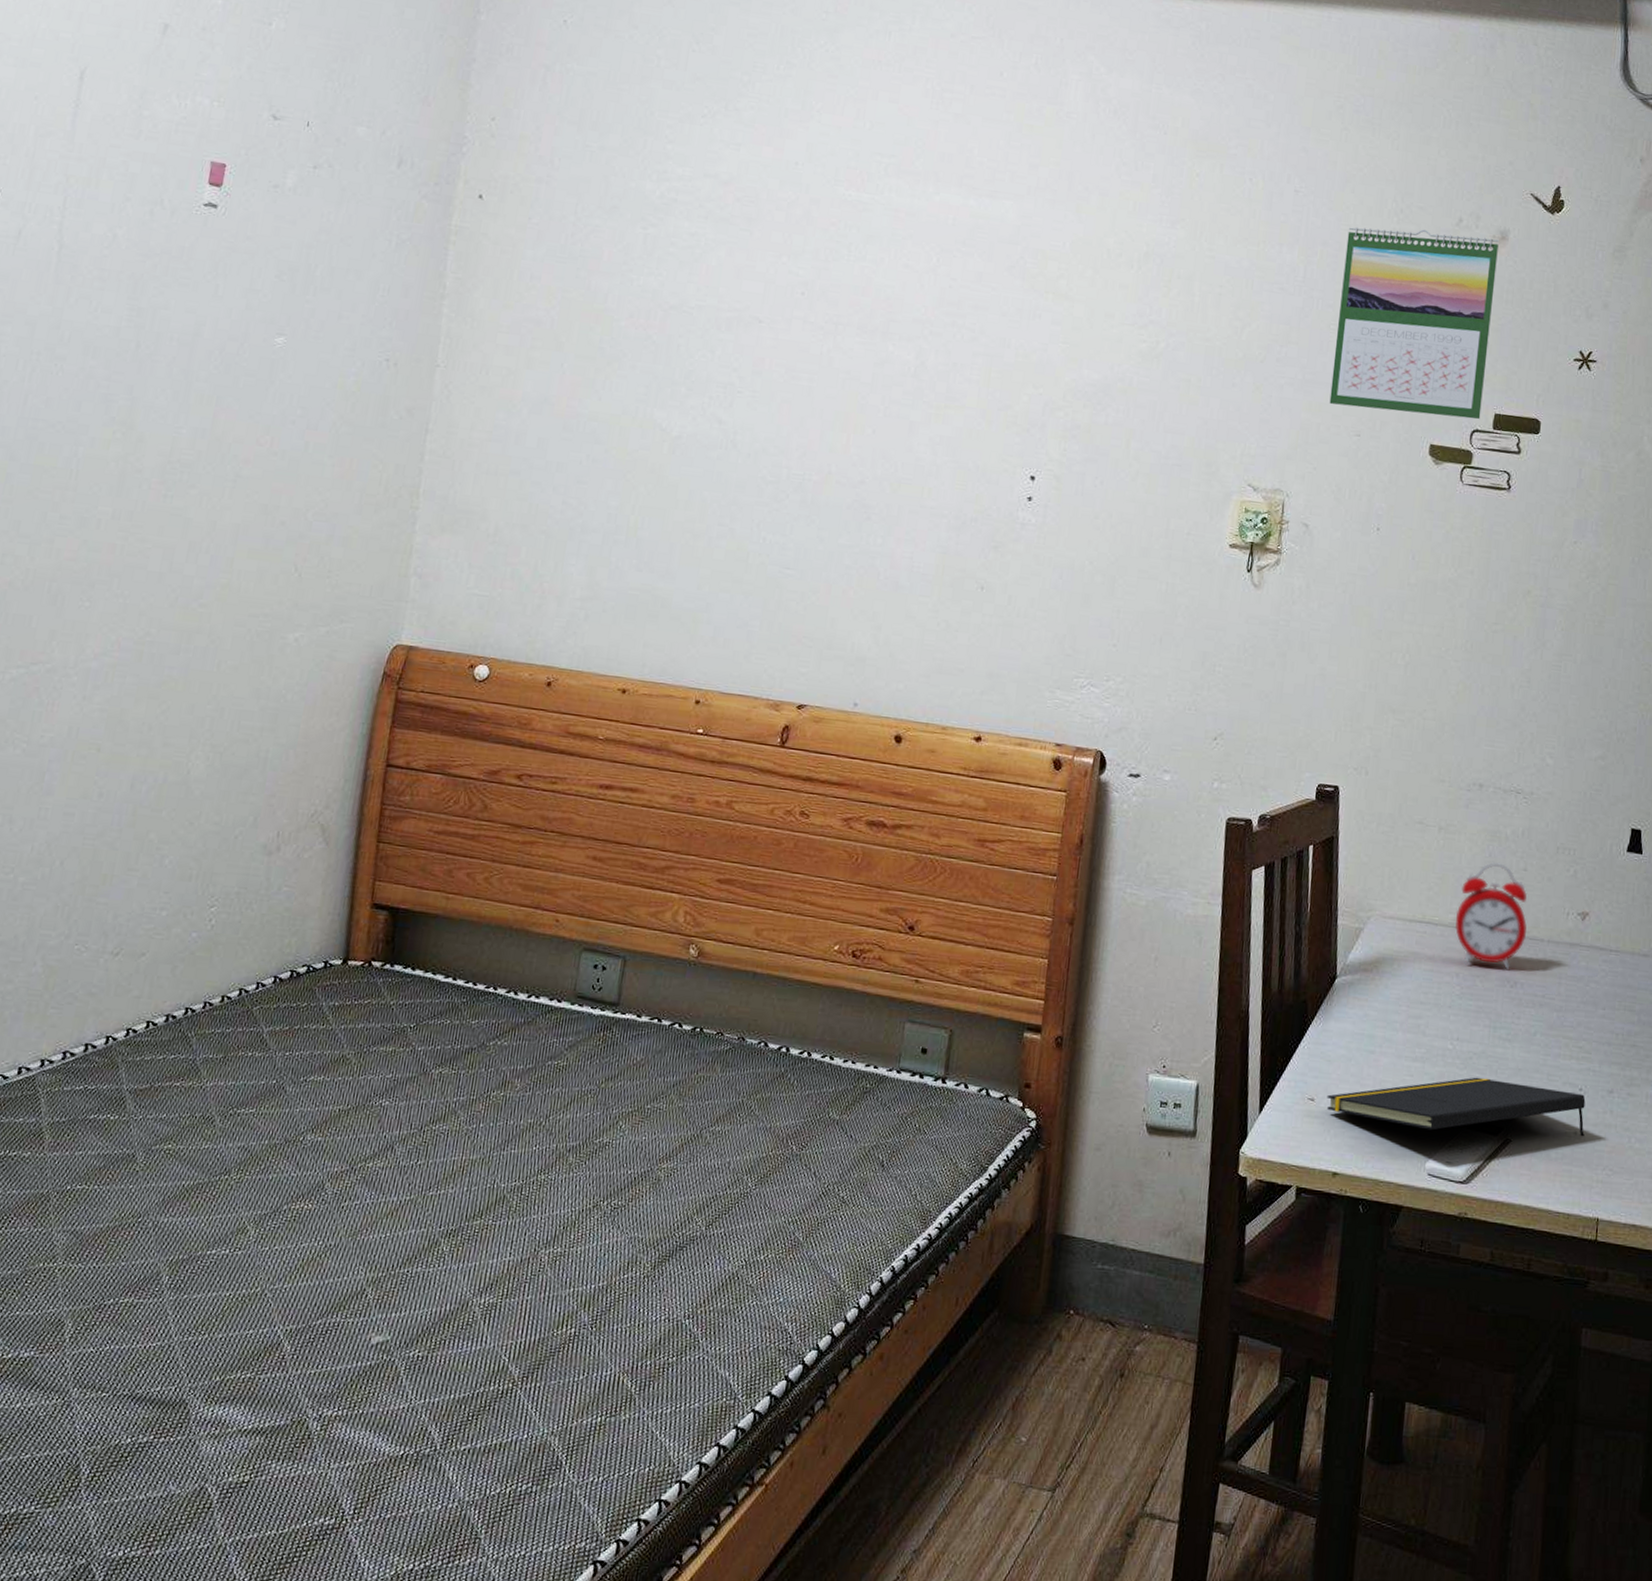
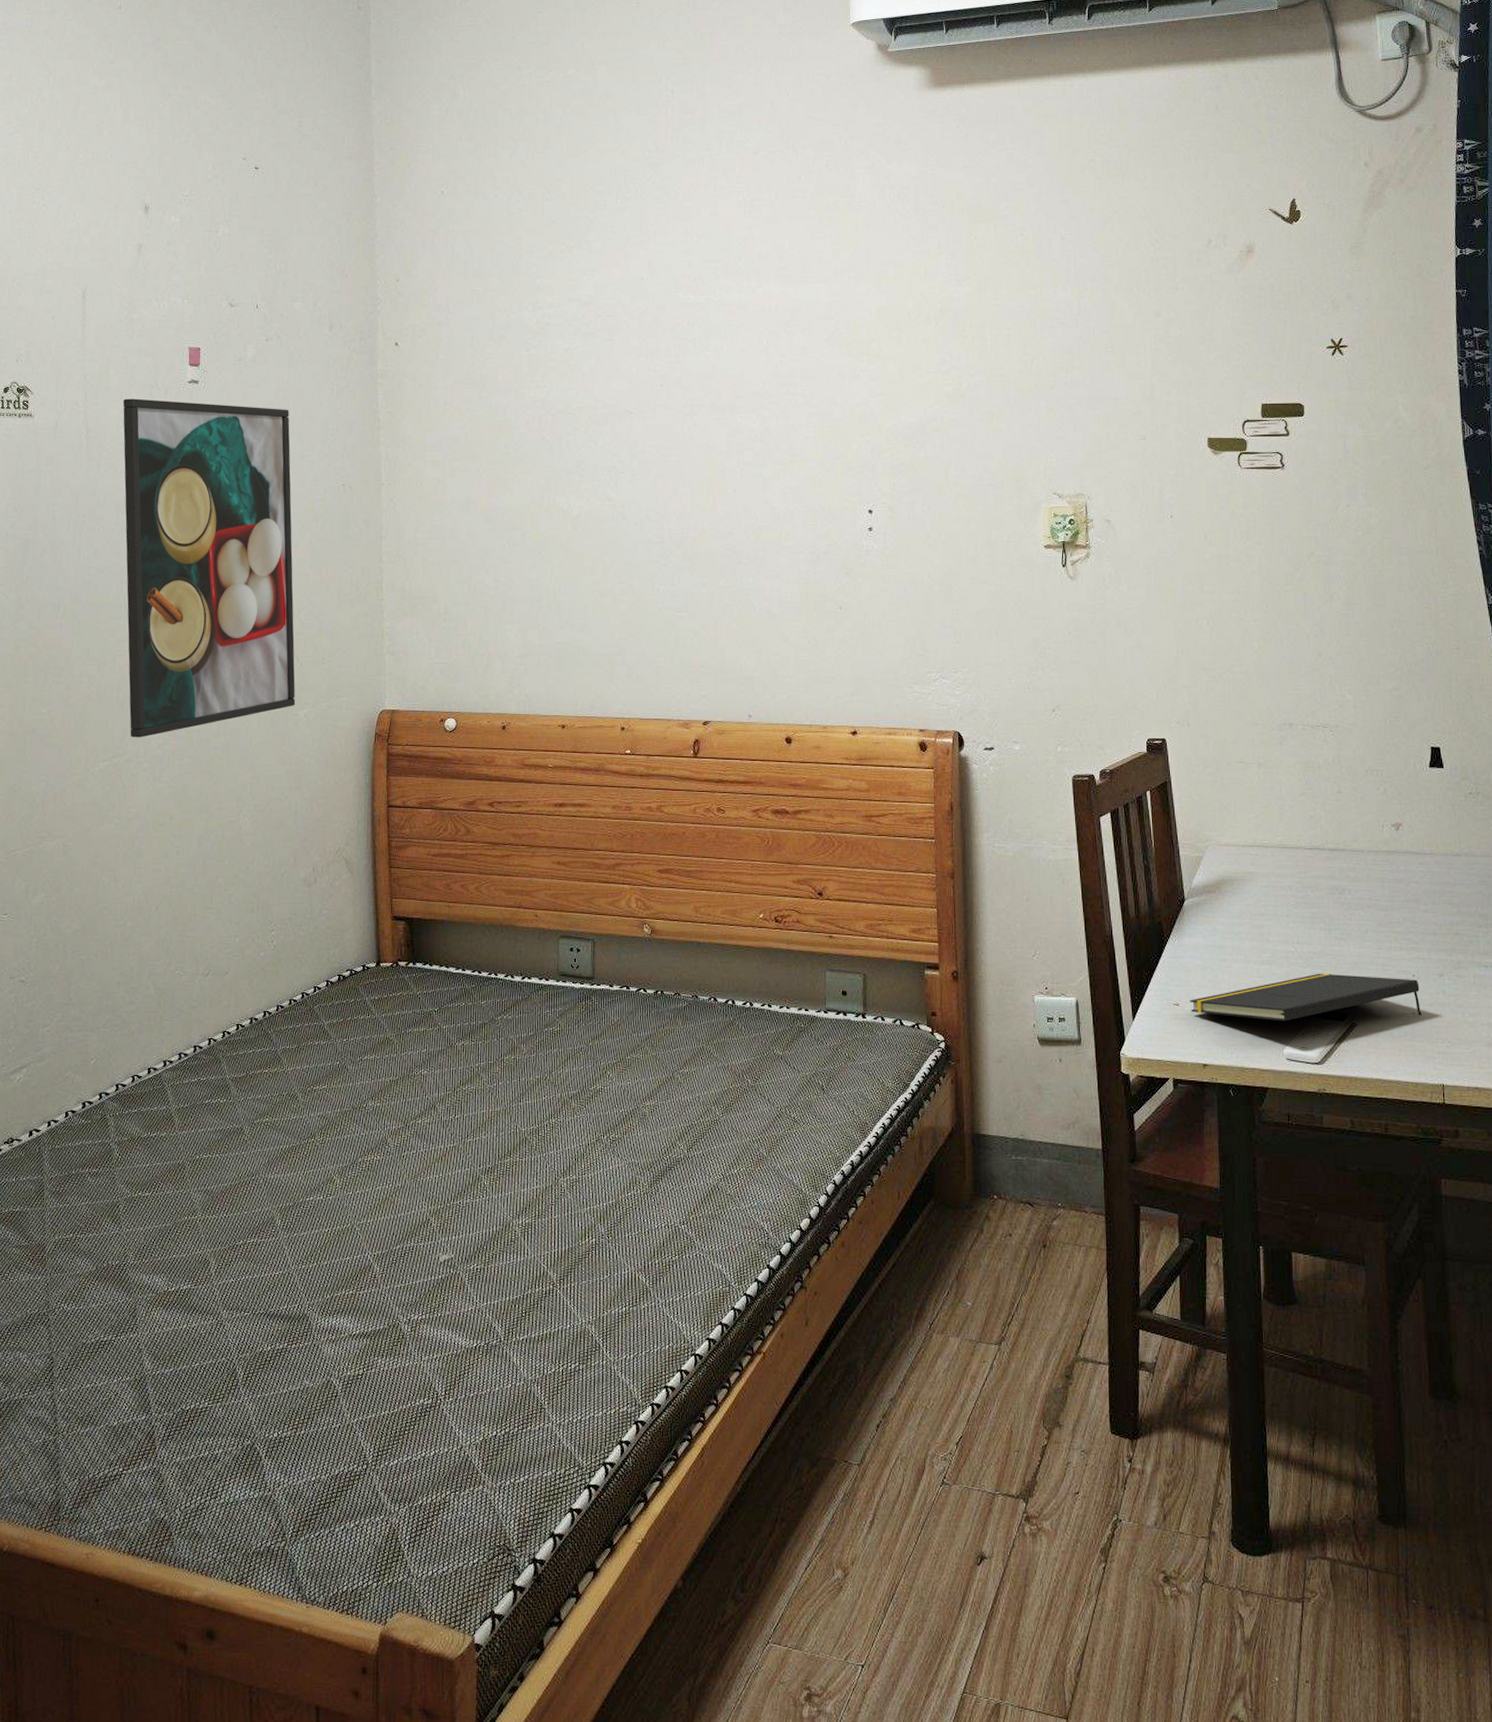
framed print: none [59,213,331,644] -> present [122,398,296,738]
calendar: present [1329,227,1499,420] -> none [1112,253,1250,416]
alarm clock: present [1455,862,1527,971] -> none [1282,789,1347,880]

